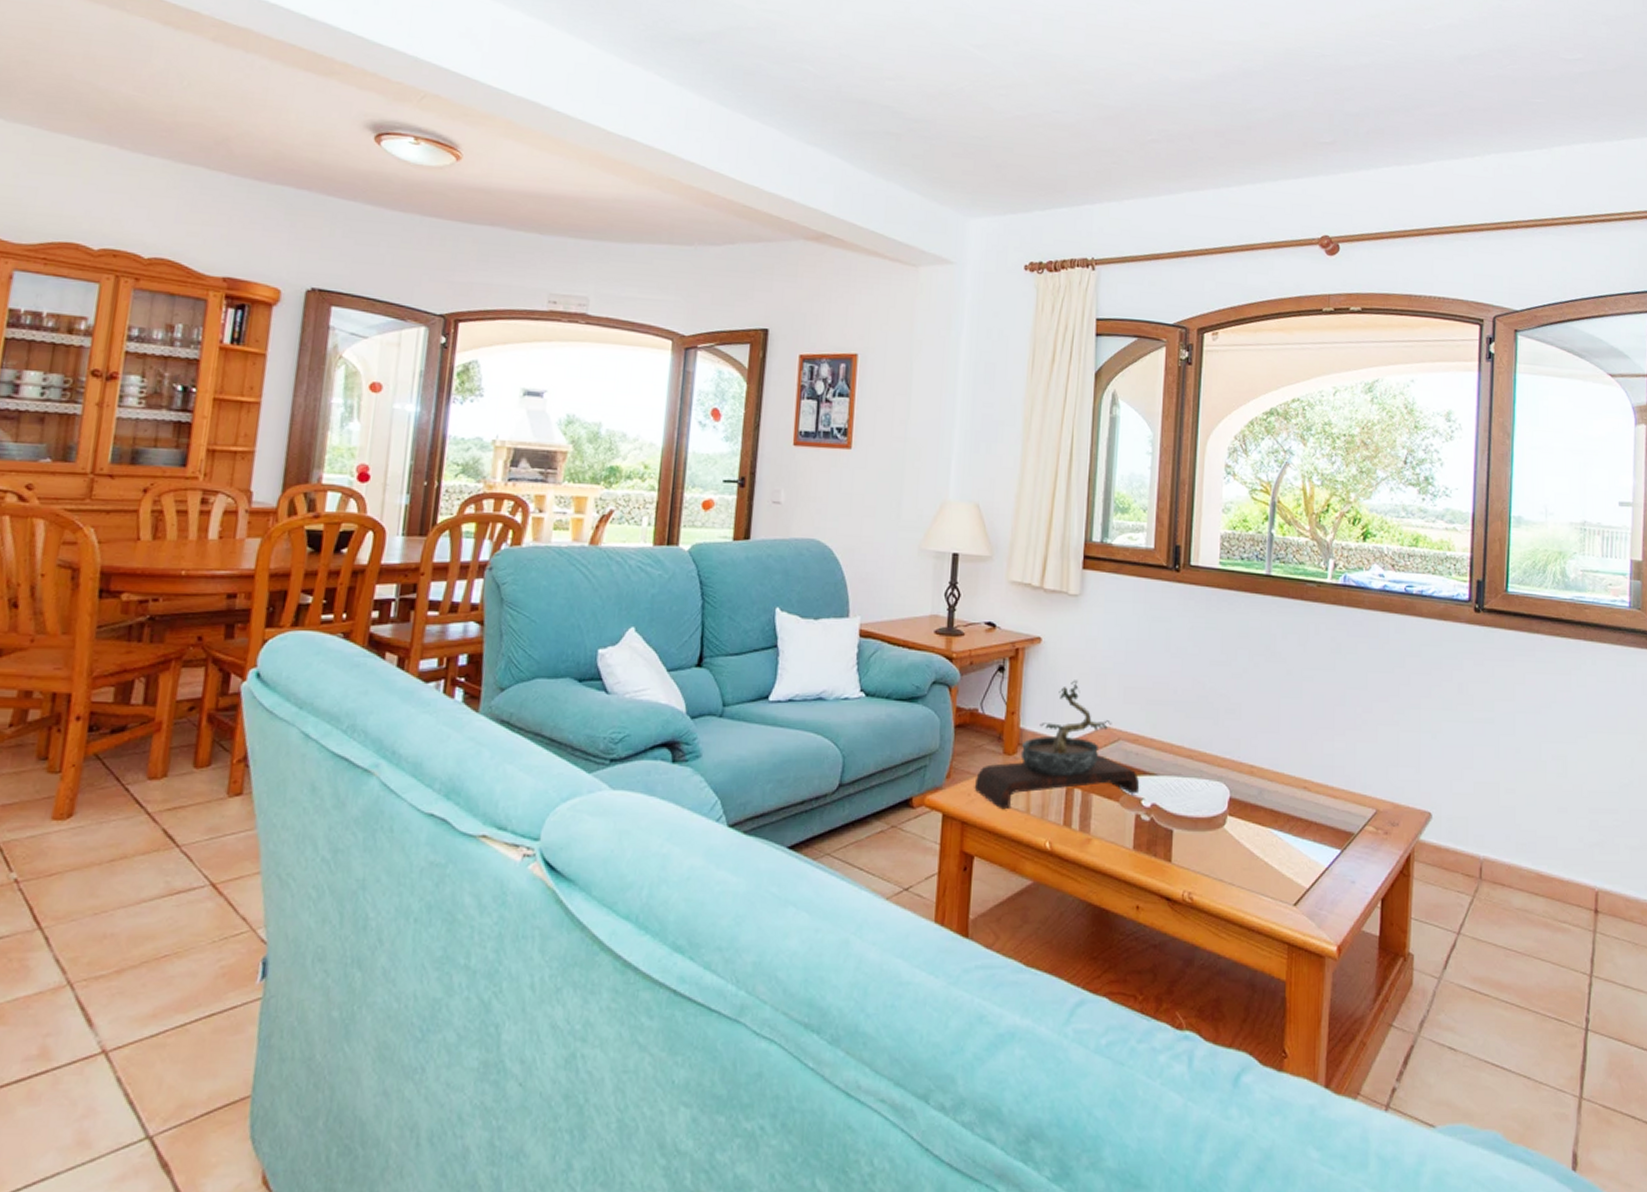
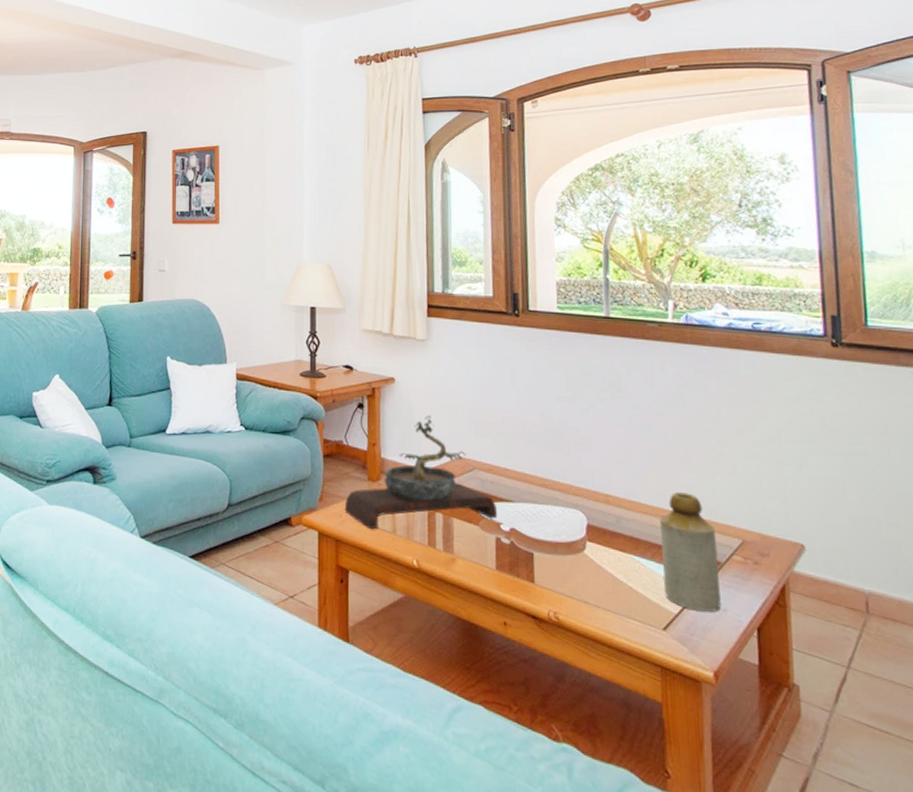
bottle: none [1298,762,1353,885] -> present [660,492,721,612]

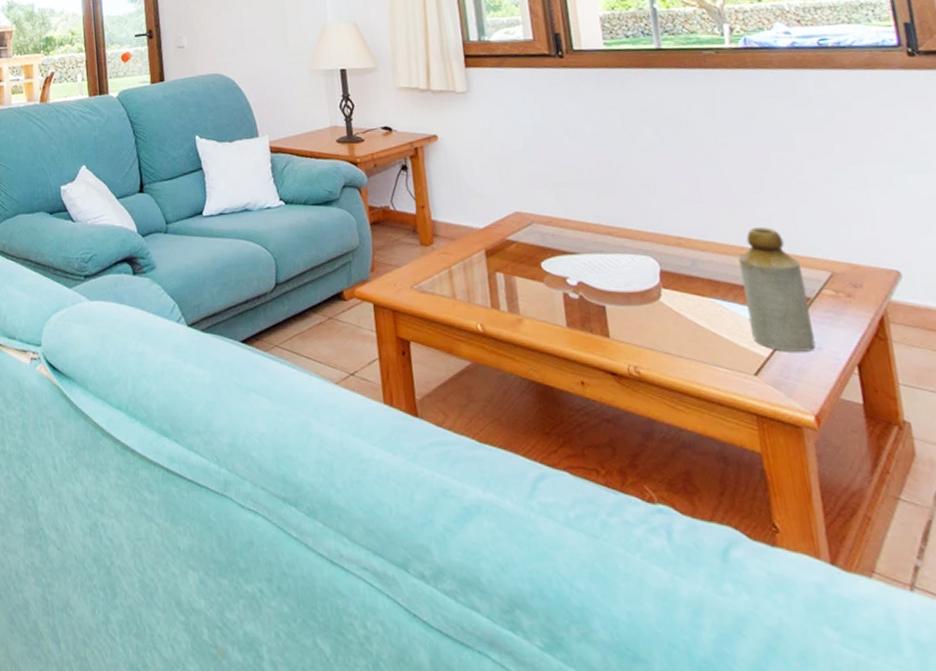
bonsai tree: present [344,415,498,530] -> none [398,171,563,297]

